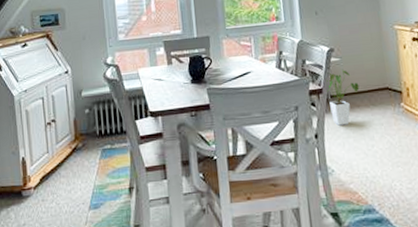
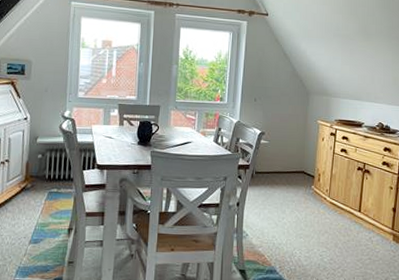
house plant: present [327,68,360,126] -> none [253,150,280,198]

